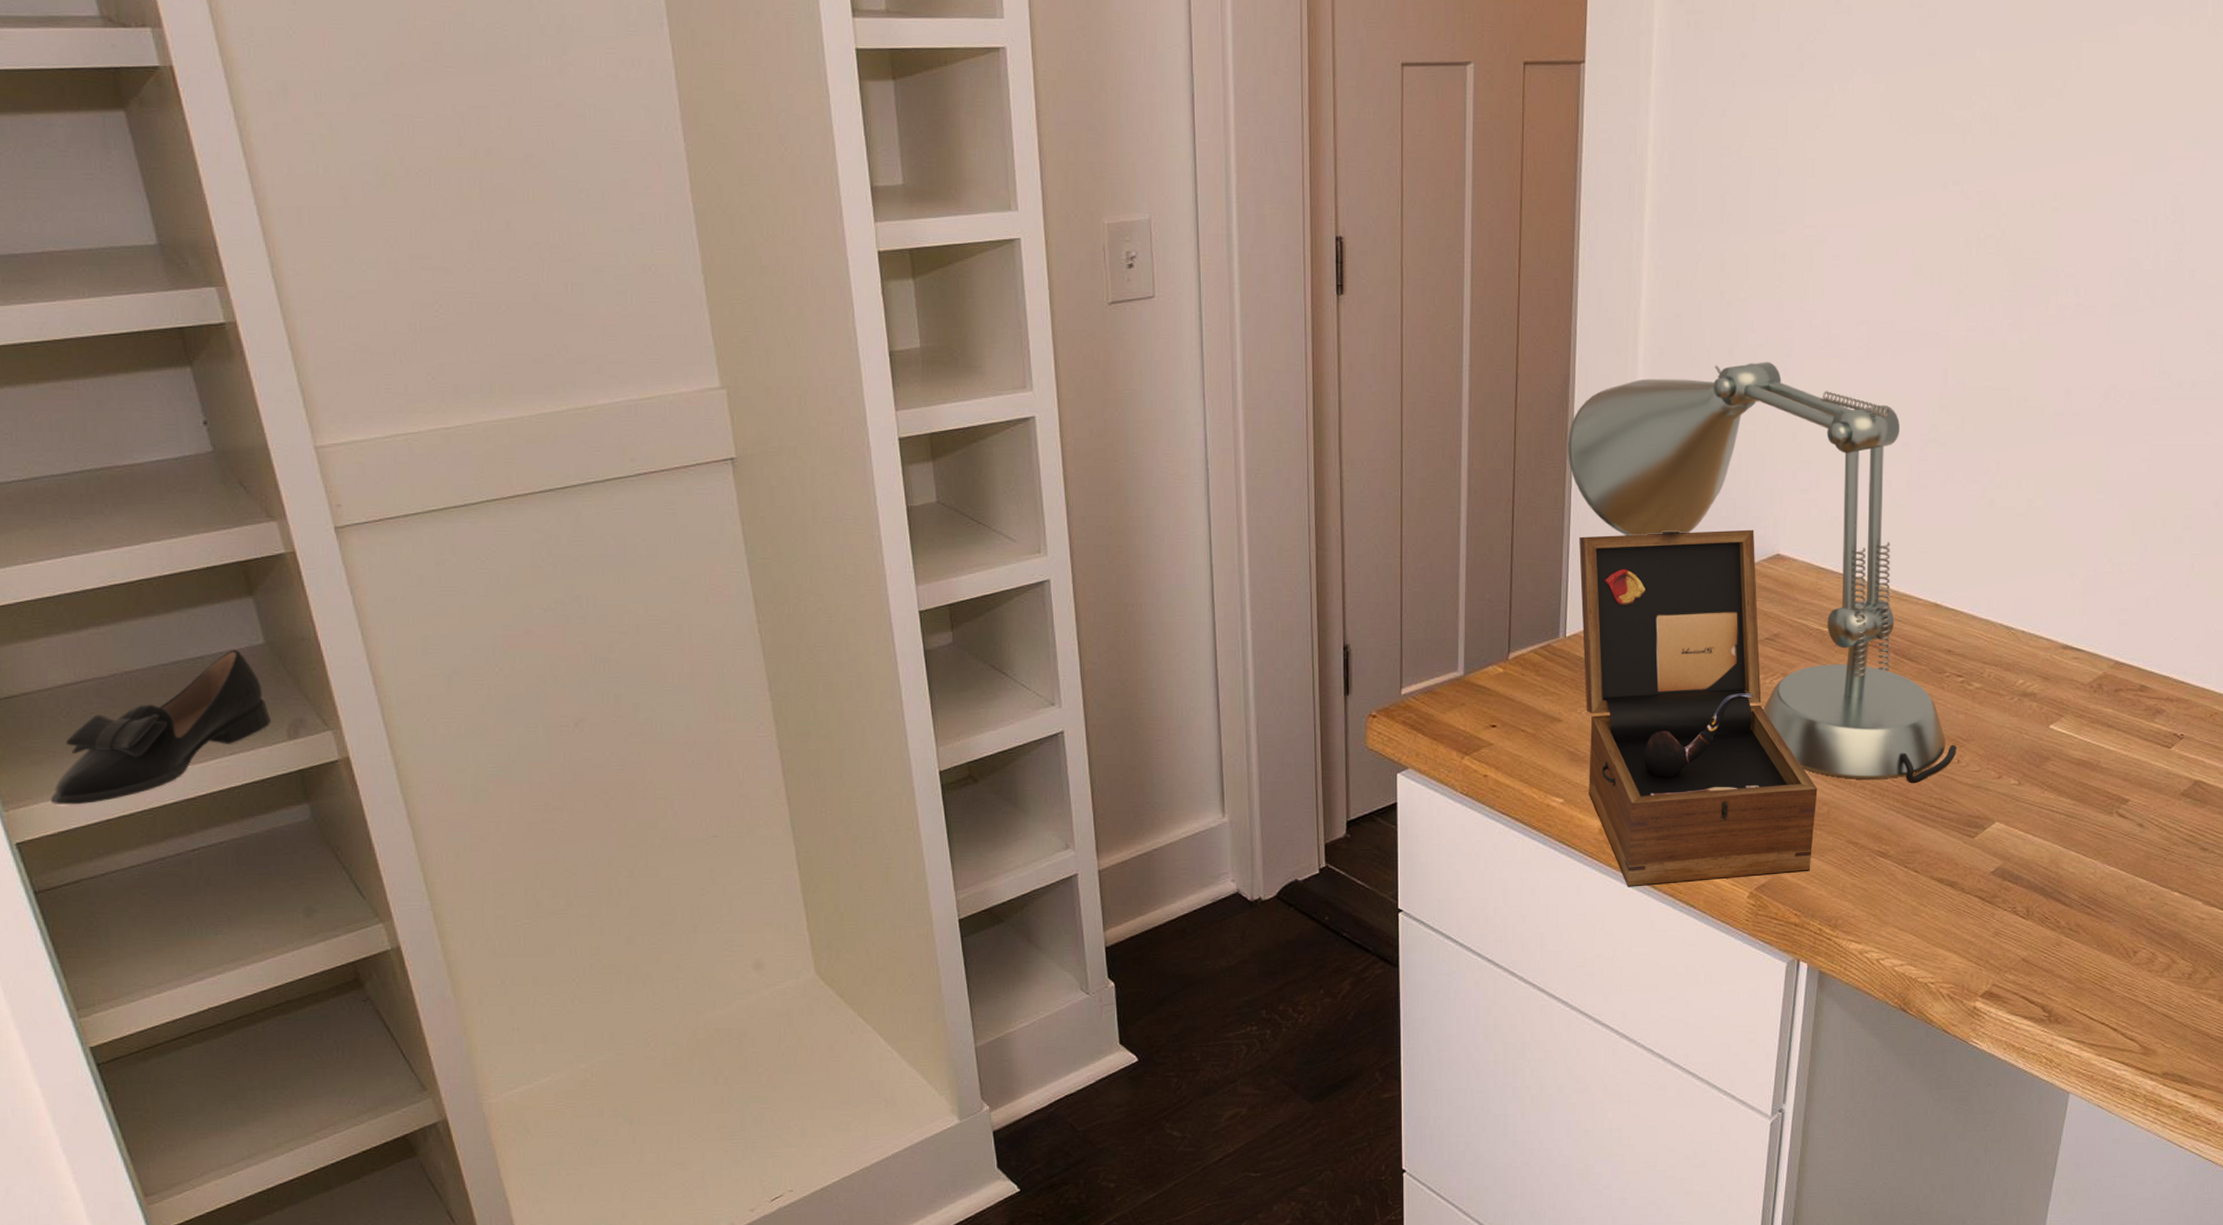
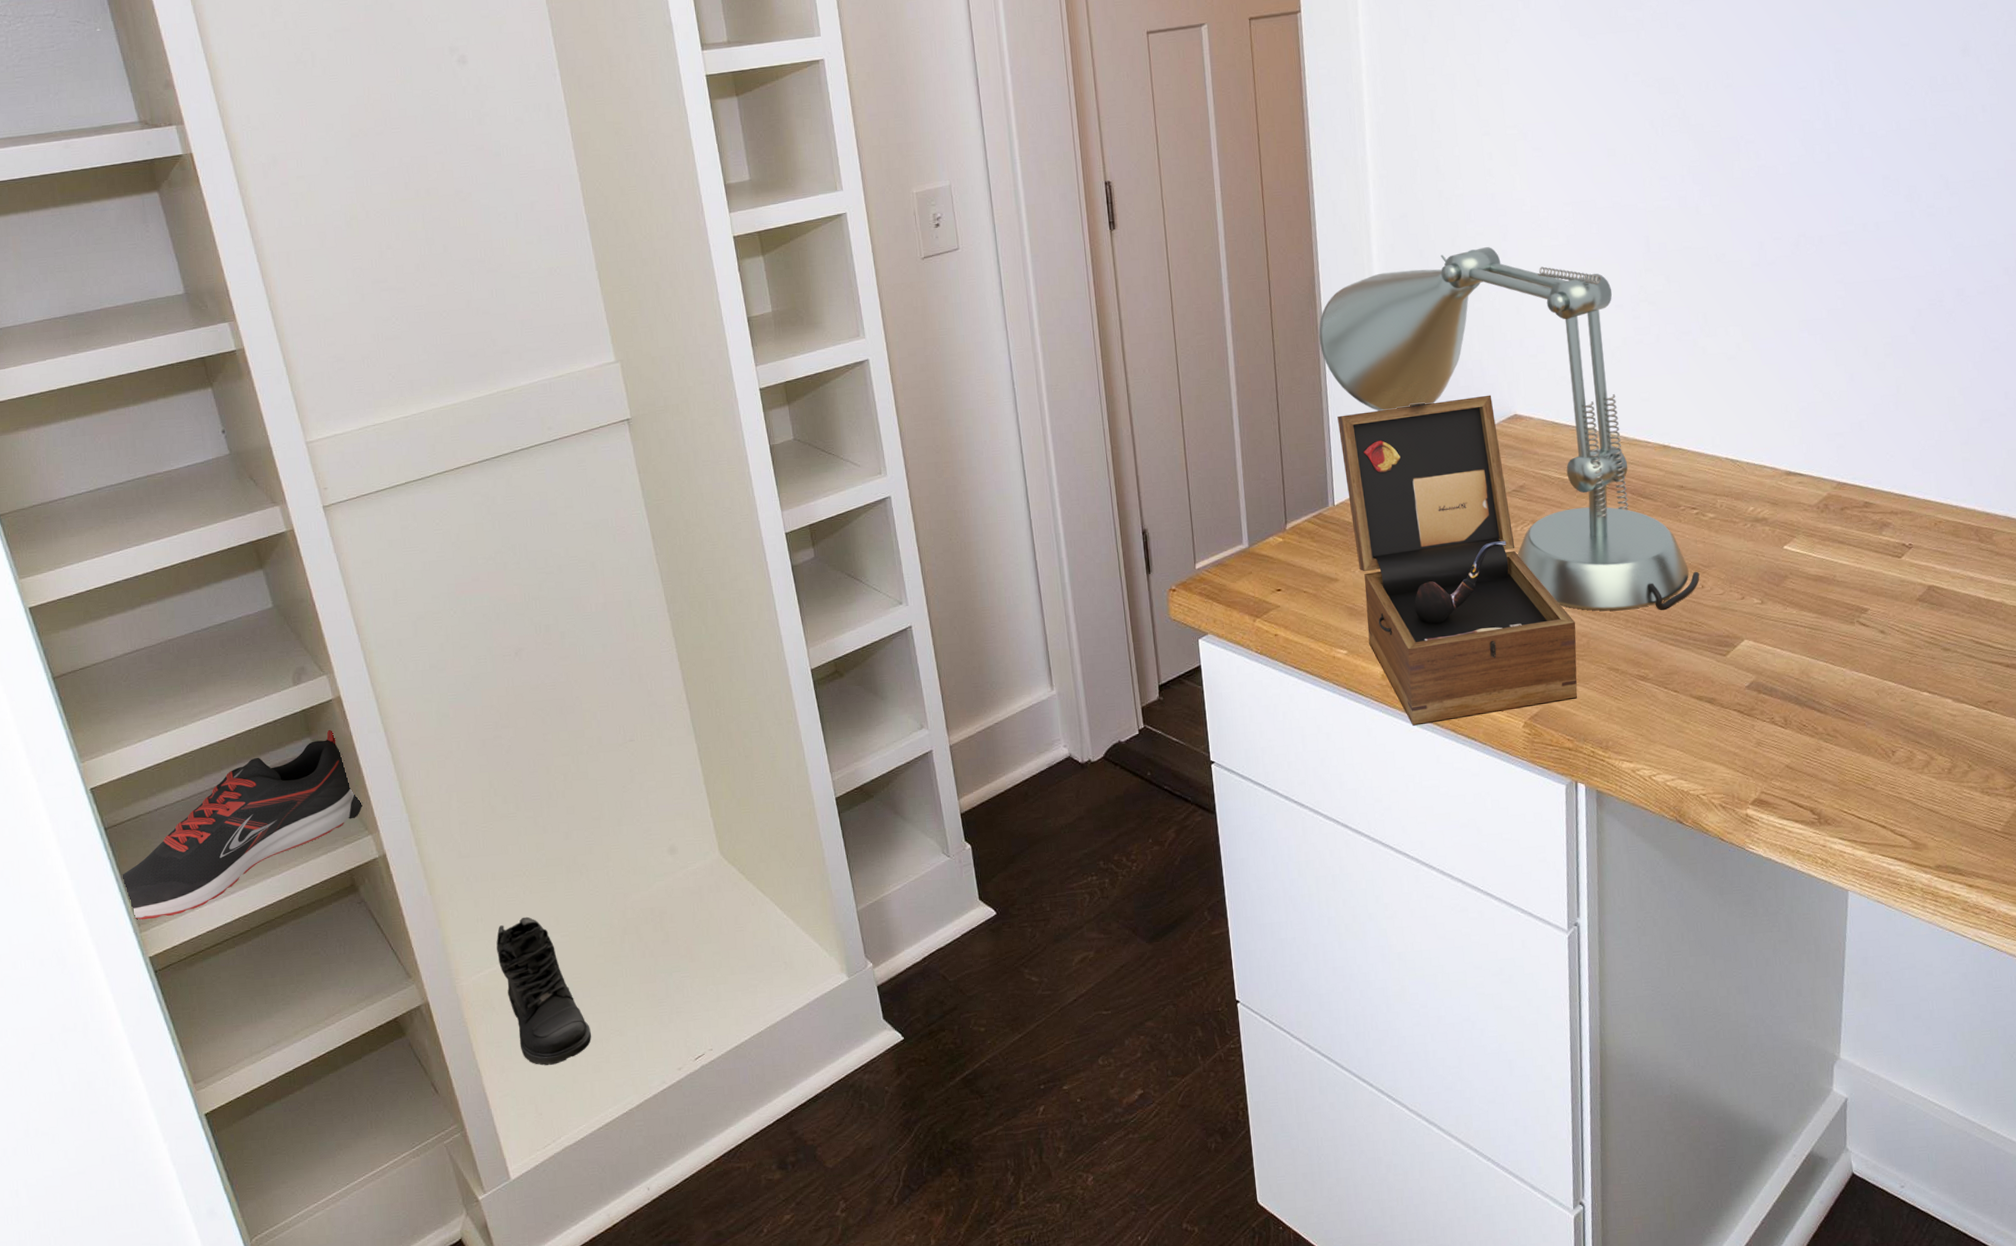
loafer: present [50,649,271,805] -> none [115,613,279,755]
athletic shoe: none [56,796,374,1004] -> present [122,730,363,920]
boot: none [535,1029,647,1198] -> present [496,916,591,1066]

